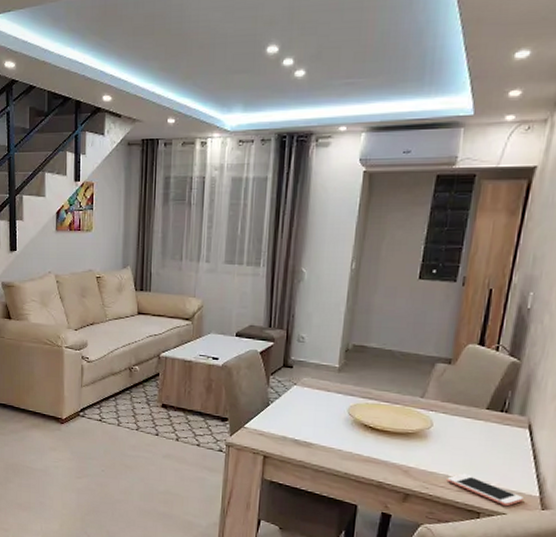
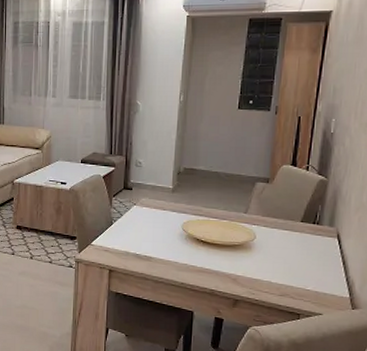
cell phone: present [447,473,523,507] -> none [270,279,336,308]

